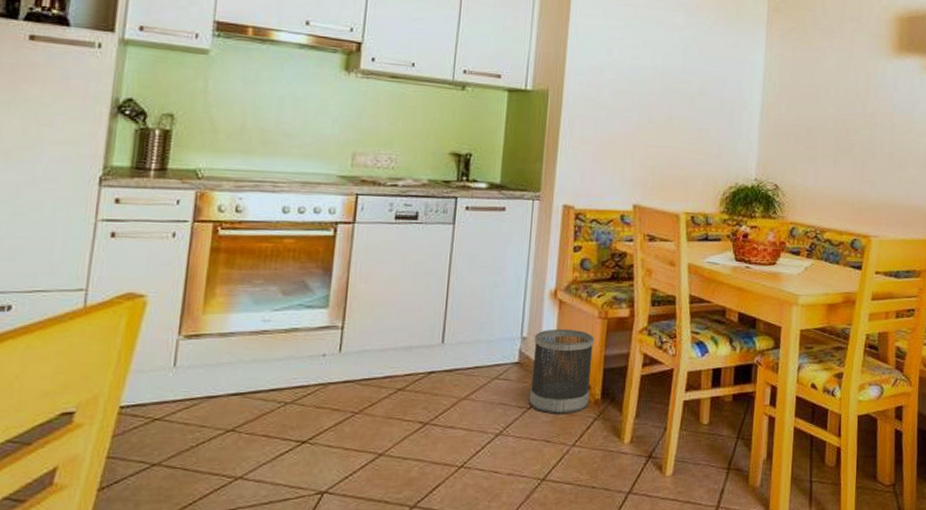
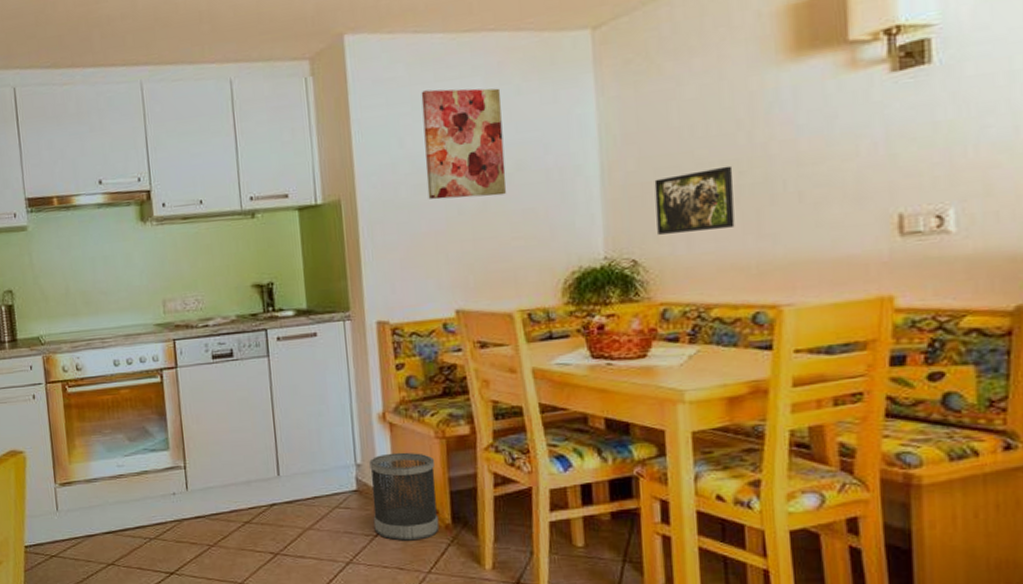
wall art: none [625,13,696,114] -> present [421,88,507,200]
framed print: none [795,123,851,171] -> present [654,165,735,235]

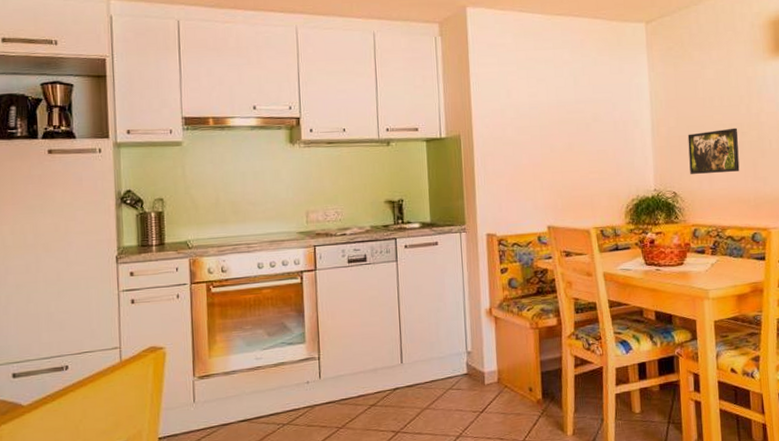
wastebasket: present [369,452,440,541] -> none [478,340,533,415]
wall art: present [421,88,507,200] -> none [524,55,586,140]

